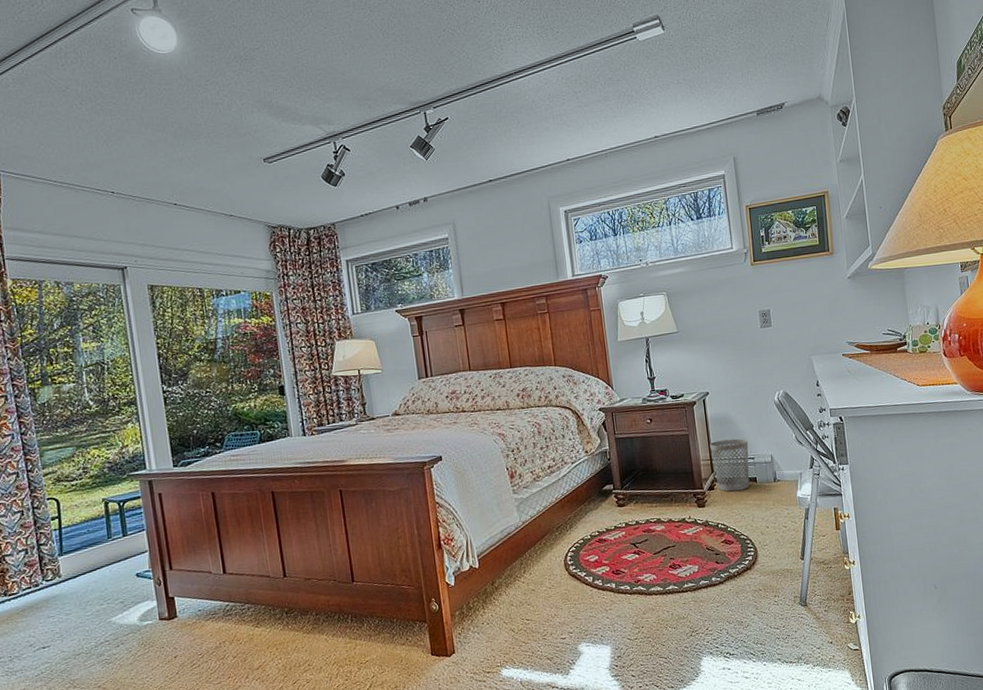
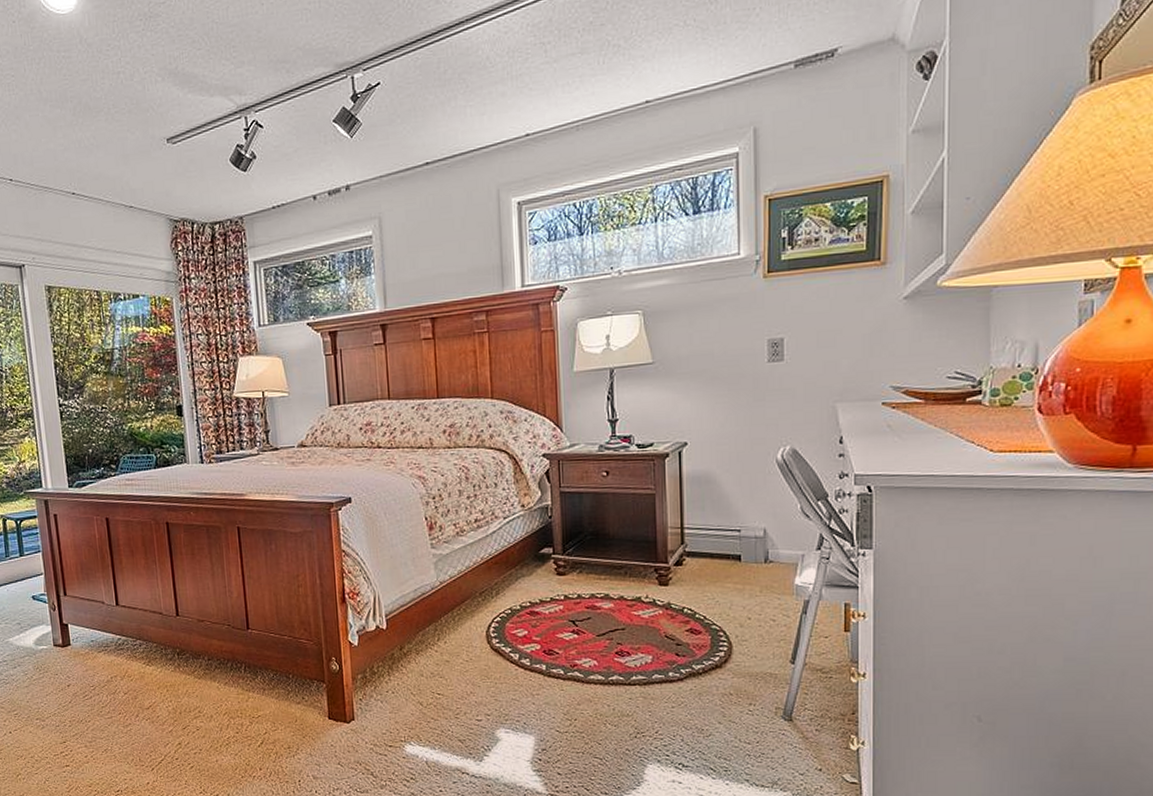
wastebasket: present [709,439,750,492] -> none [682,504,734,570]

